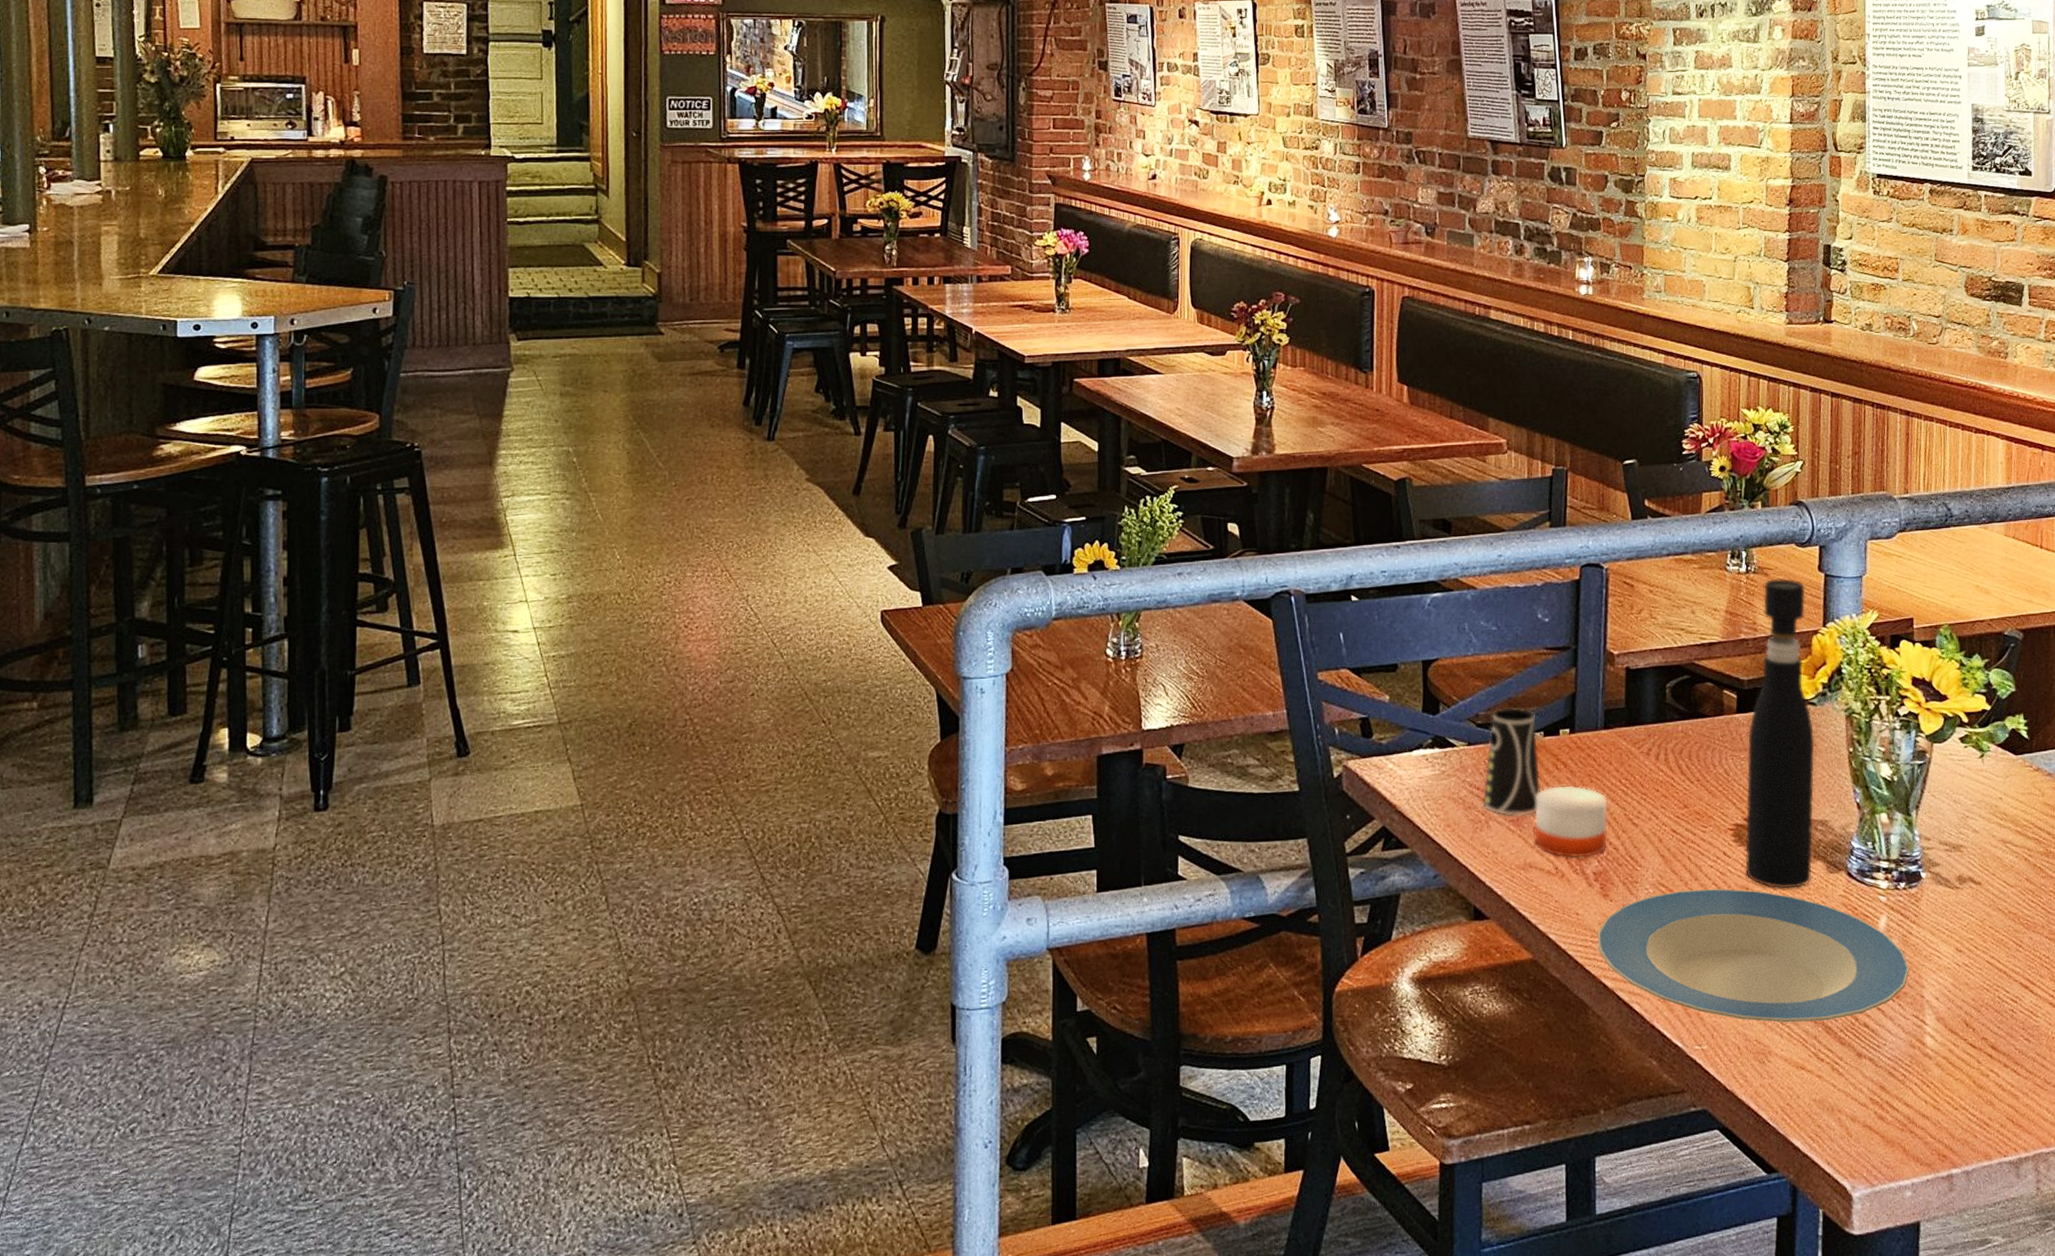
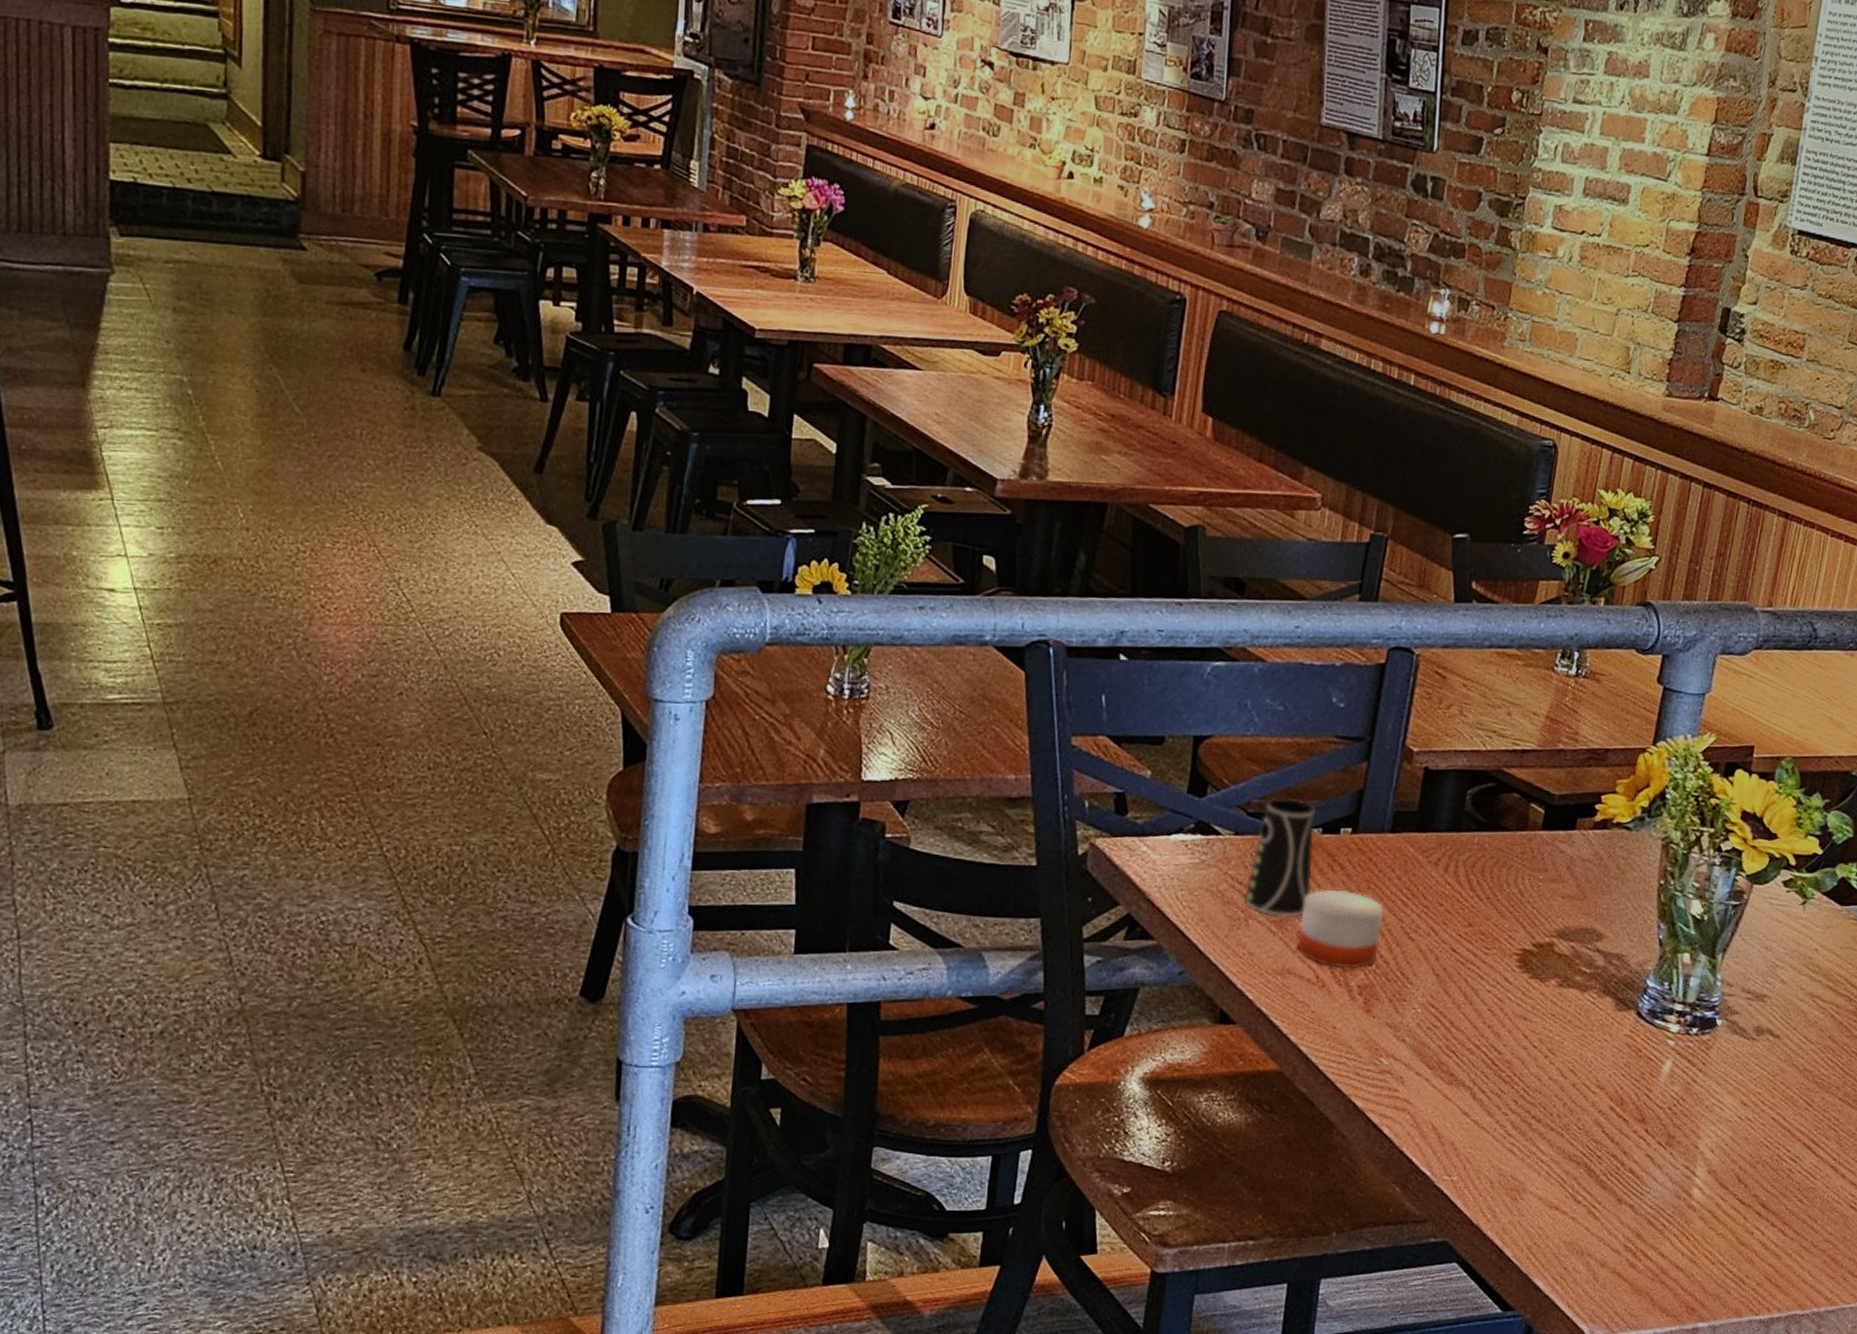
plate: present [1597,888,1910,1023] -> none [1352,1013,1689,1163]
pepper grinder: present [1745,578,1815,889] -> none [1526,686,1640,1023]

